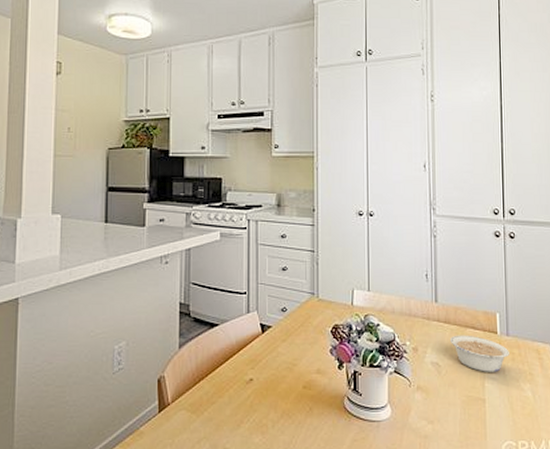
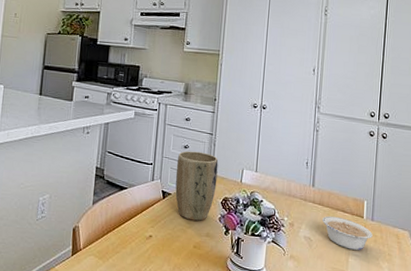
plant pot: none [275,273,324,356] -> present [175,151,219,221]

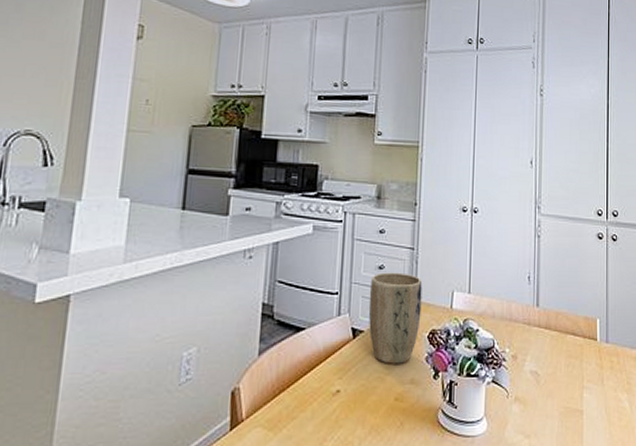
legume: present [321,216,373,250] -> none [549,341,608,382]

